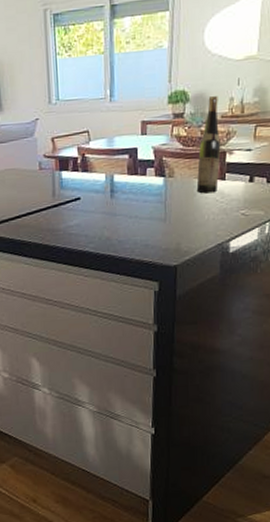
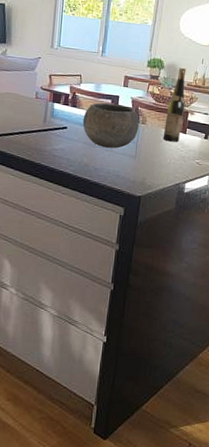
bowl: none [97,158,166,215] -> present [82,103,139,149]

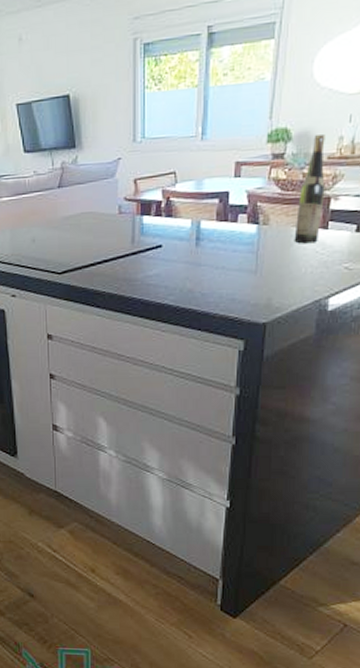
bowl: present [82,103,139,149] -> none [182,203,259,265]

